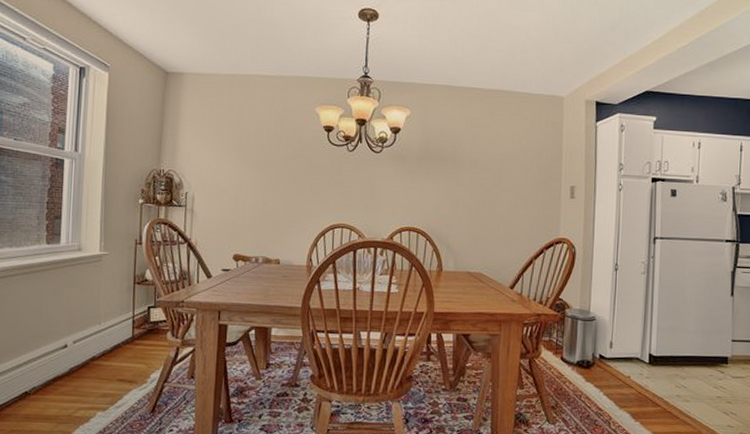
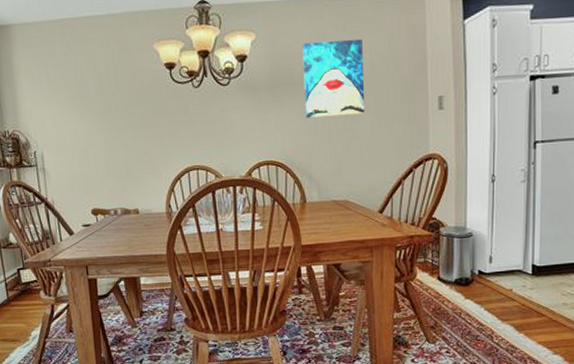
wall art: none [449,123,506,194] -> present [302,38,366,118]

